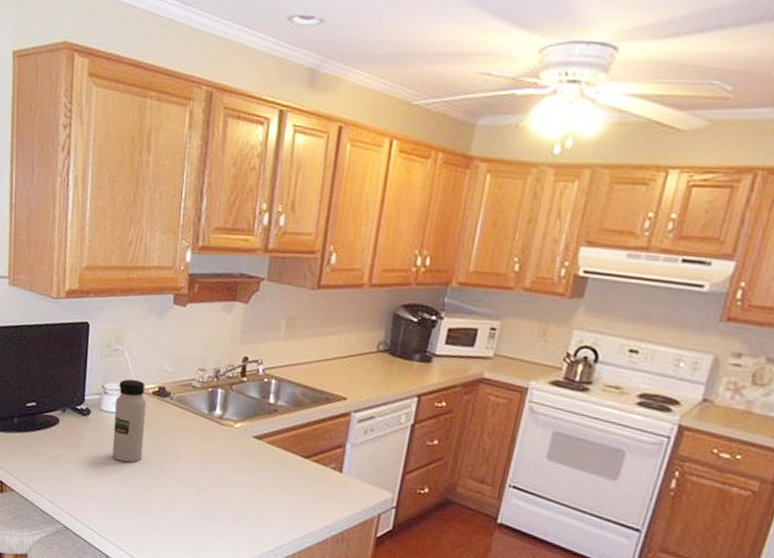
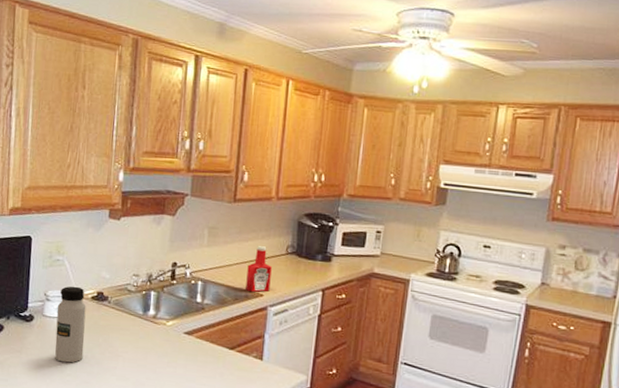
ketchup bottle: none [326,341,359,395] -> present [245,246,272,292]

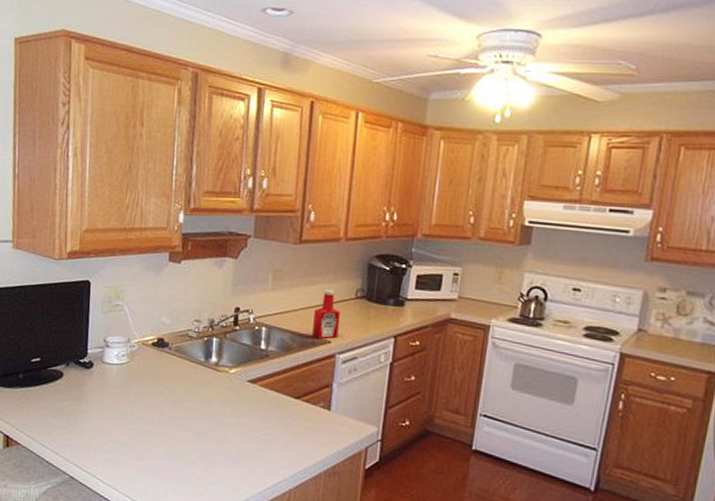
water bottle: present [55,286,86,363] -> none [115,332,147,411]

